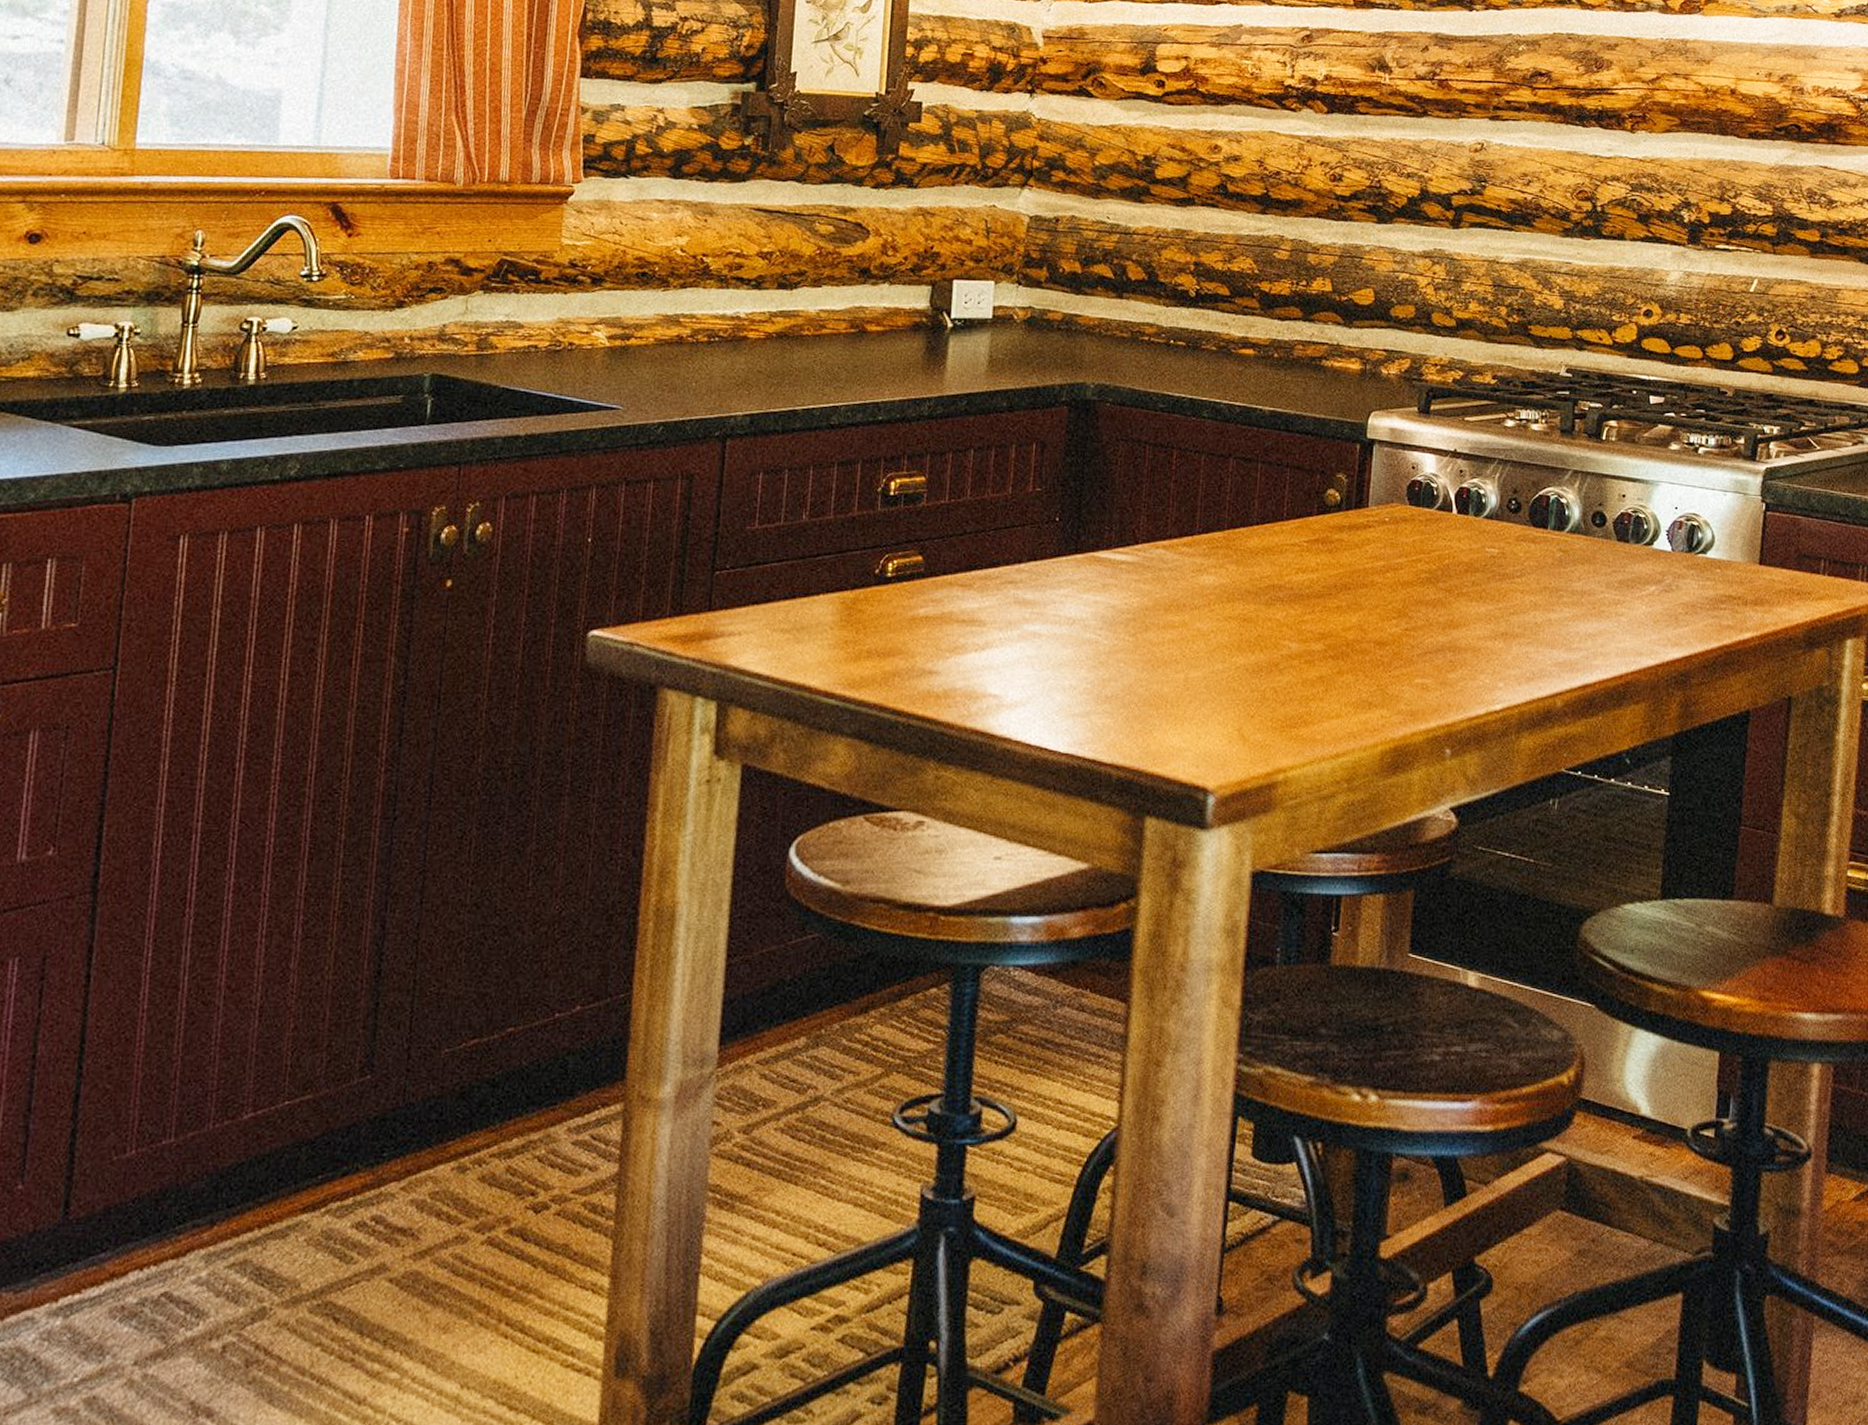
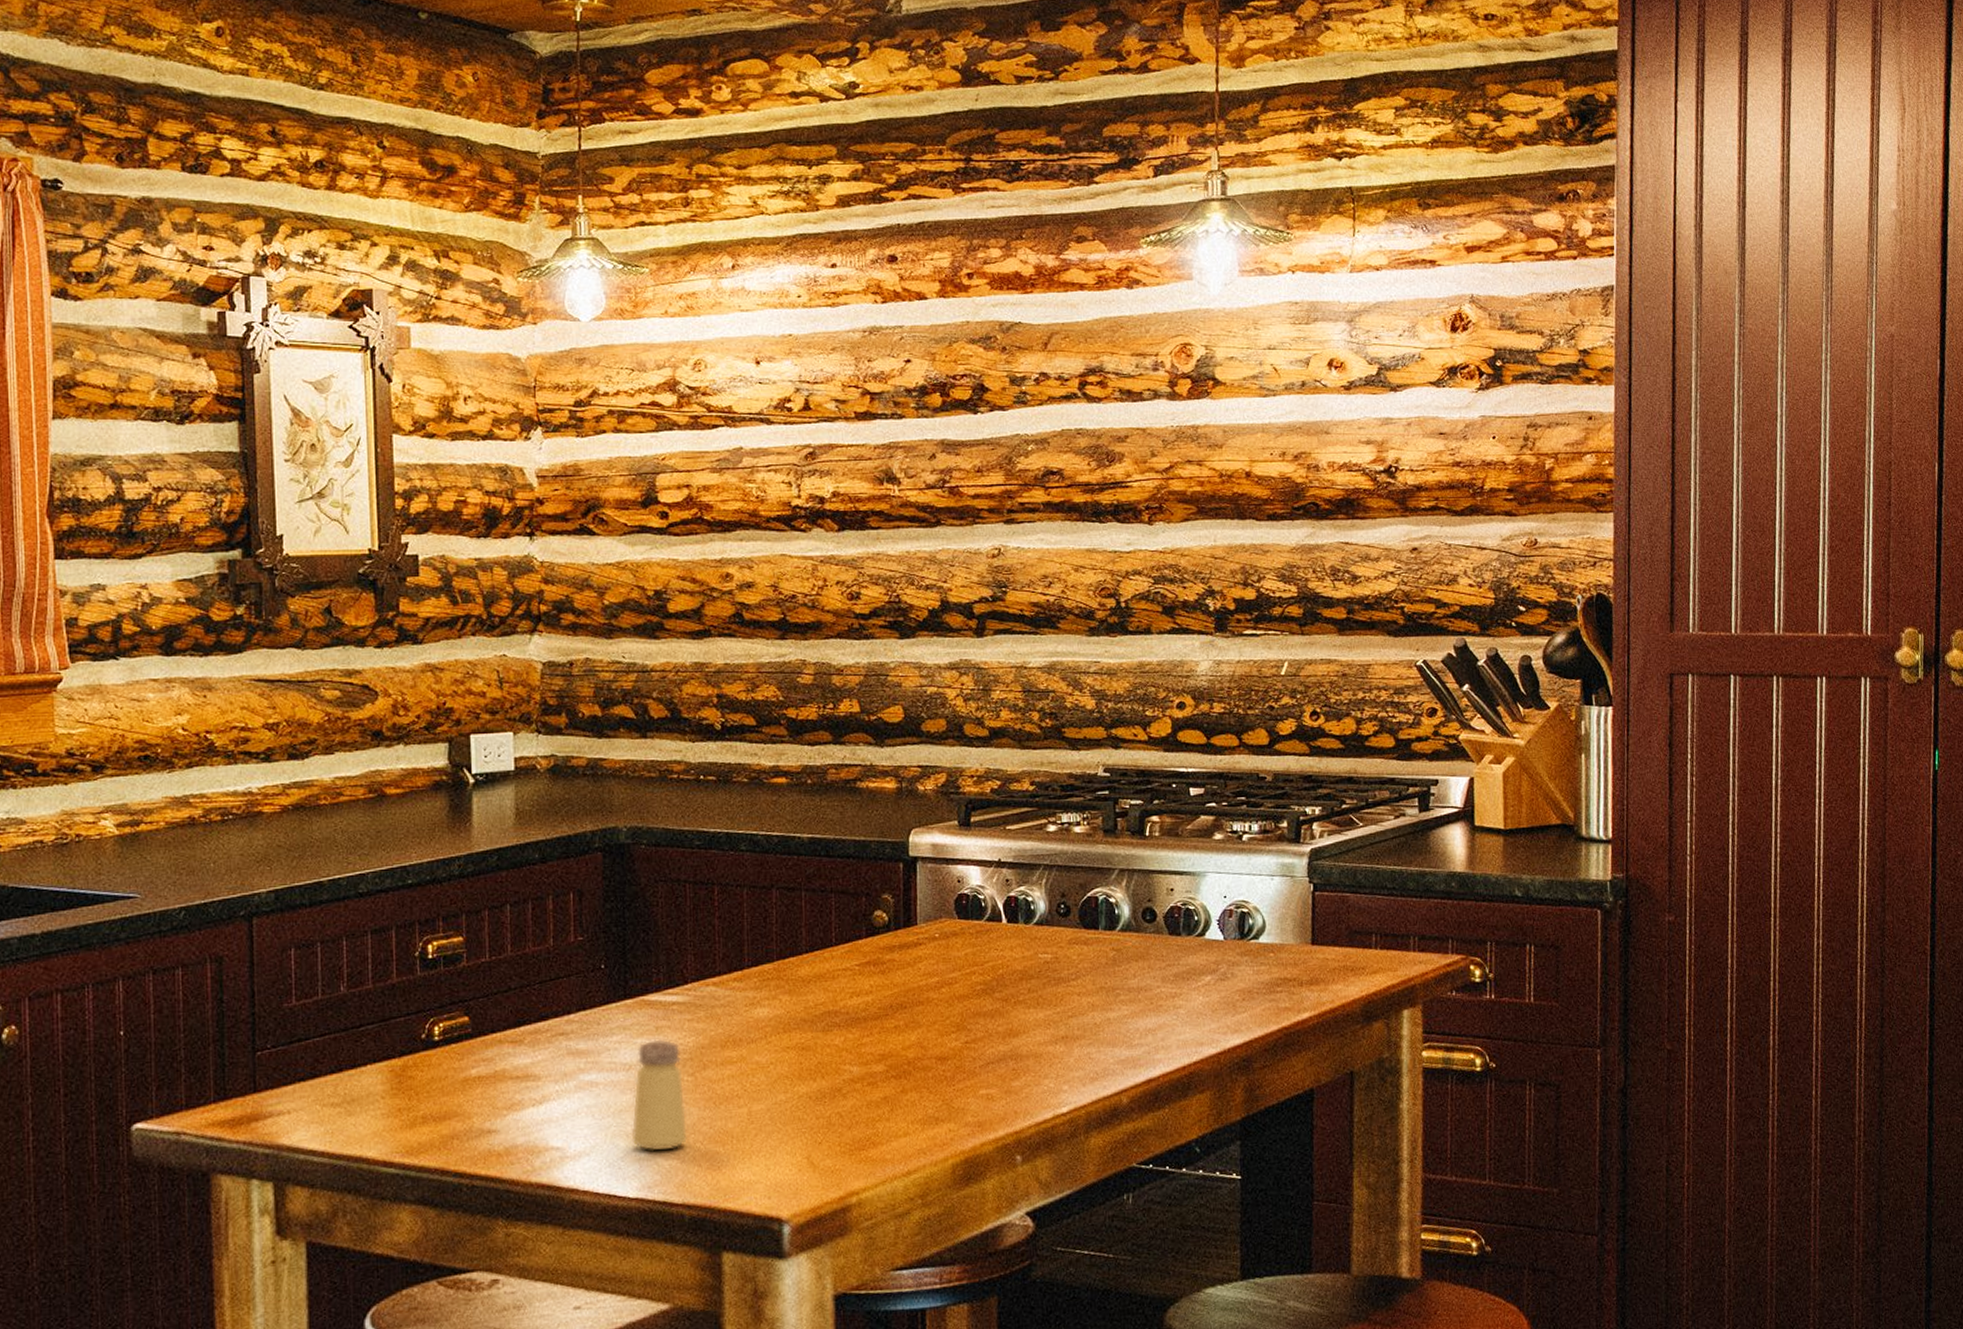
saltshaker: none [1068,597,1125,709] -> present [631,1039,687,1151]

